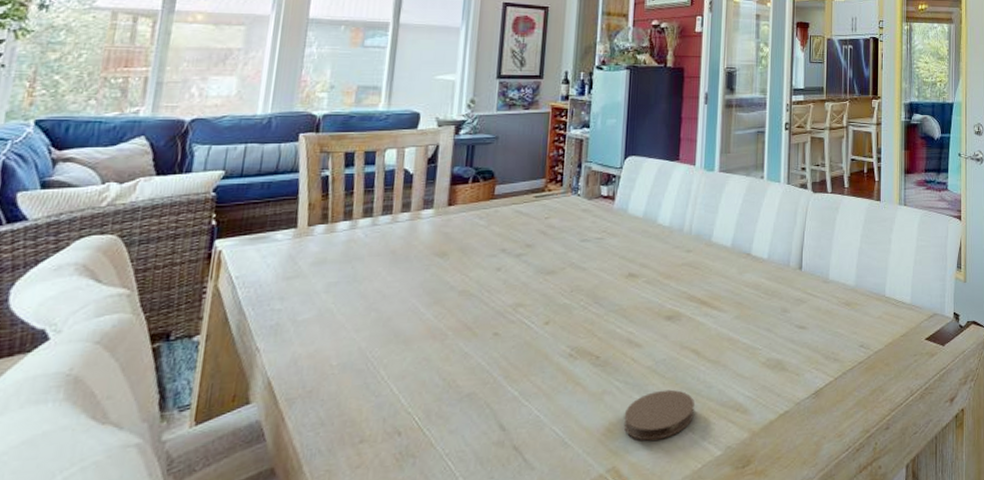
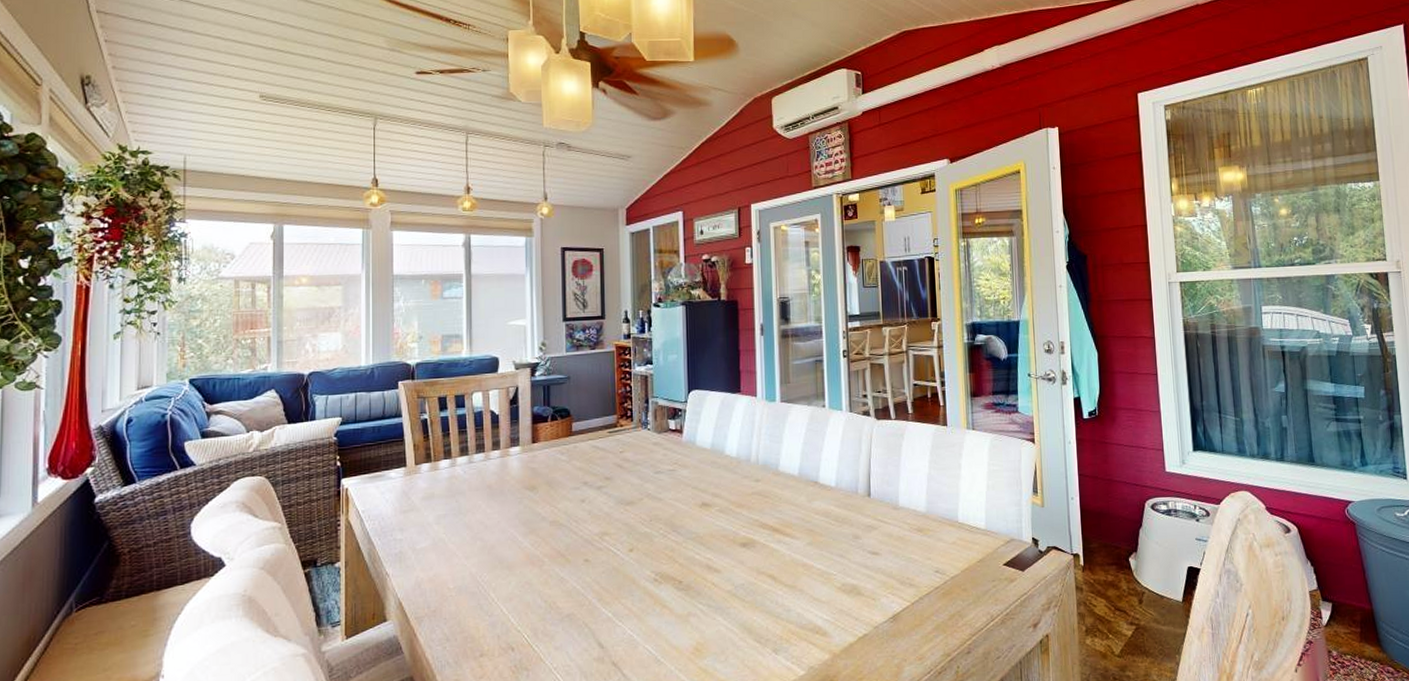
coaster: present [623,389,695,441] -> none [710,612,776,660]

